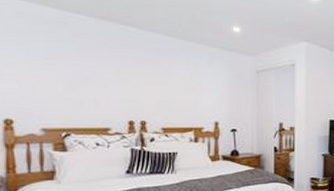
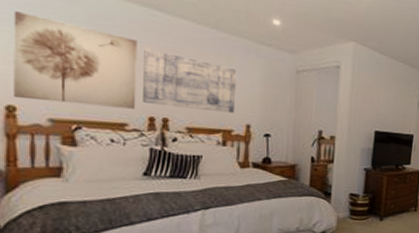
wall art: none [7,37,117,115] -> present [13,11,137,109]
wall art: none [122,61,204,113] -> present [143,49,237,114]

